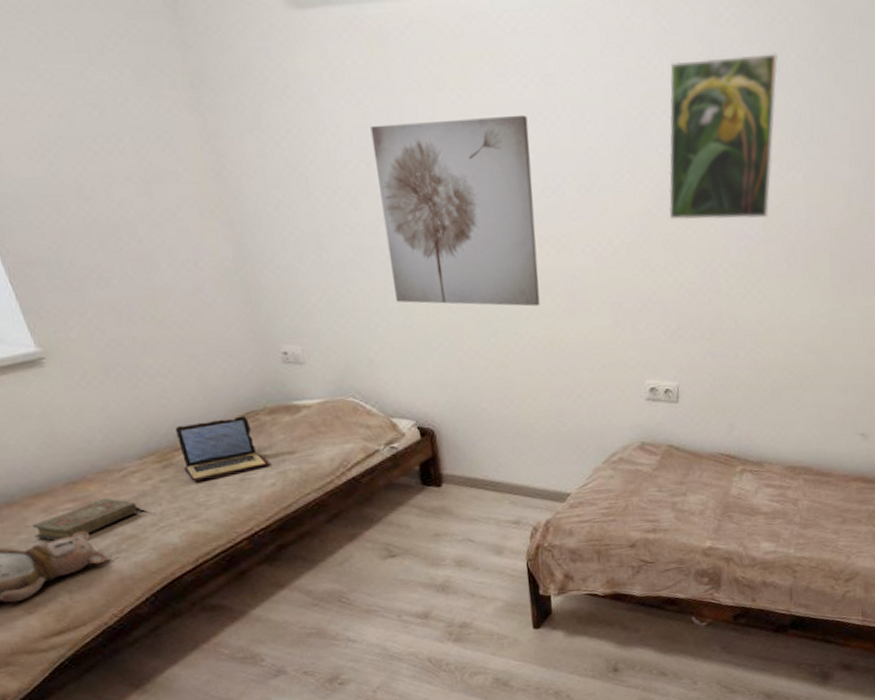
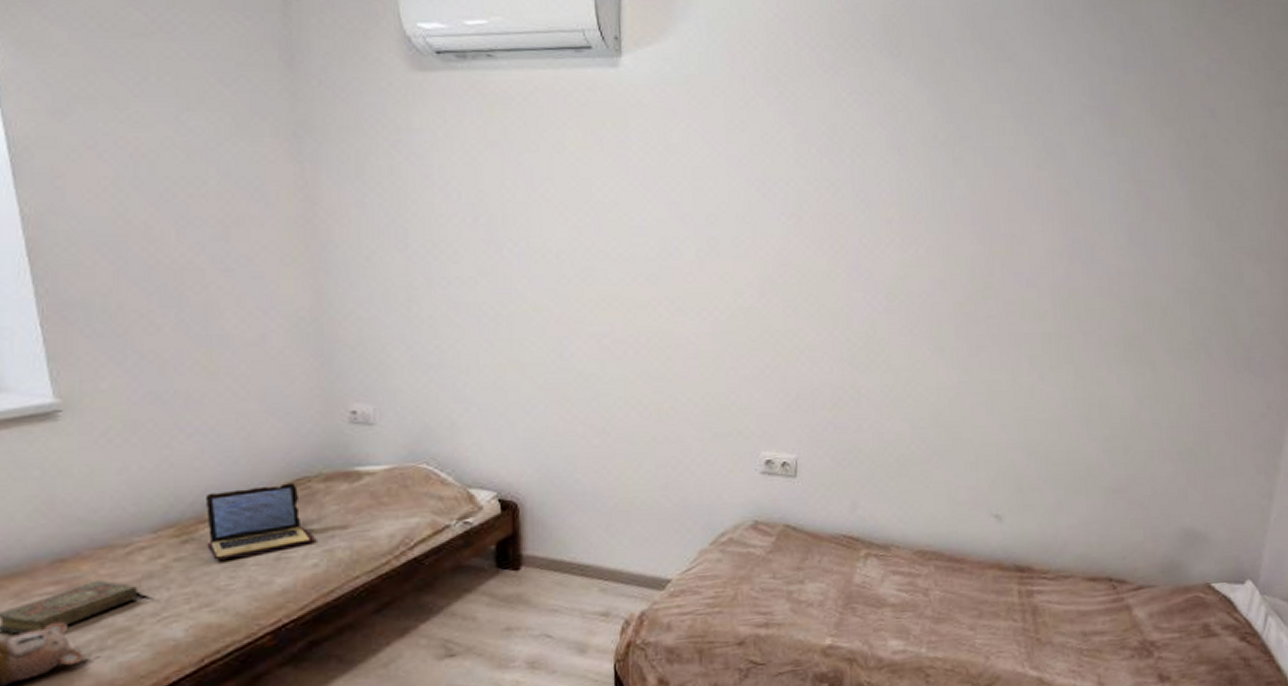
wall art: present [370,114,540,307] -> none [481,179,649,370]
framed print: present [668,53,778,220] -> none [789,137,899,289]

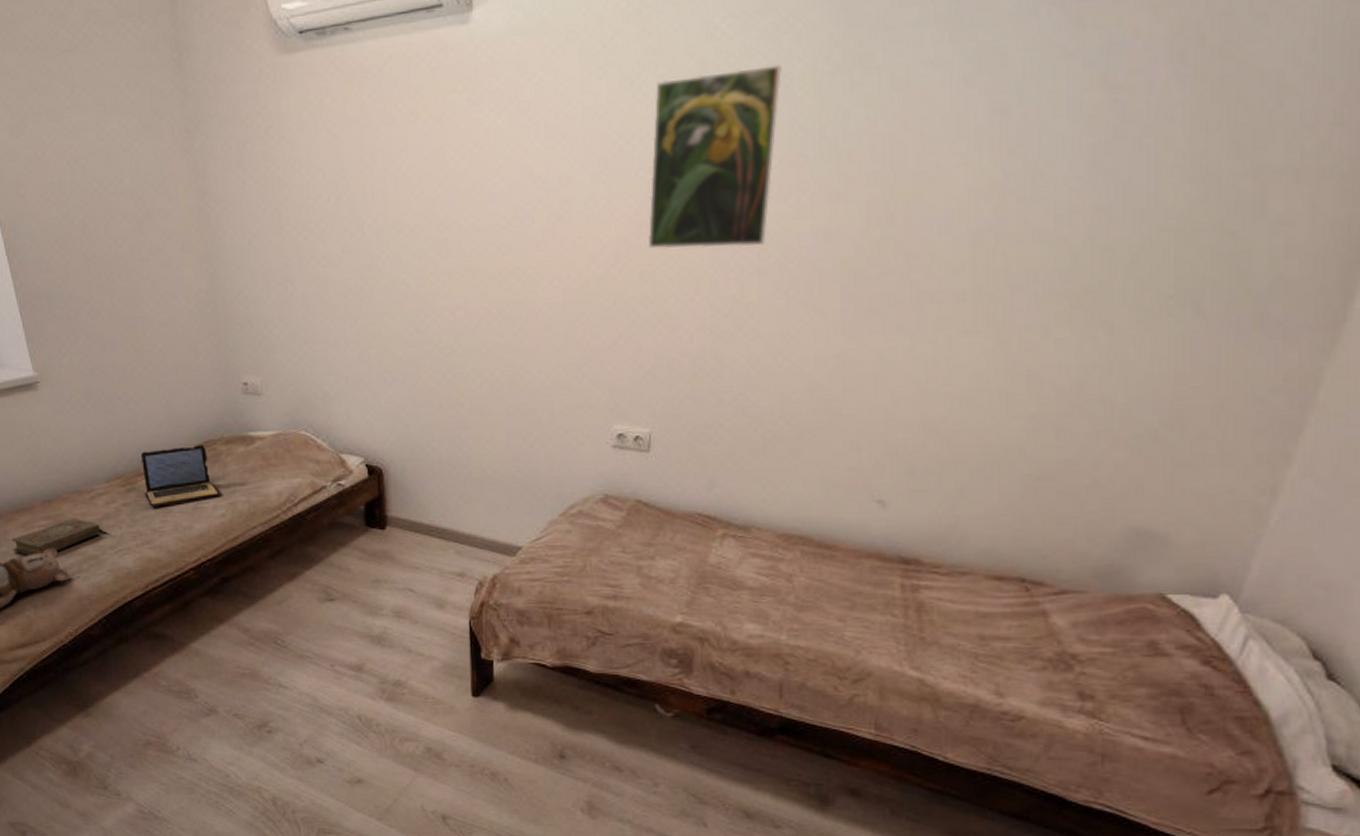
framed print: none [789,137,899,289] -> present [647,65,781,249]

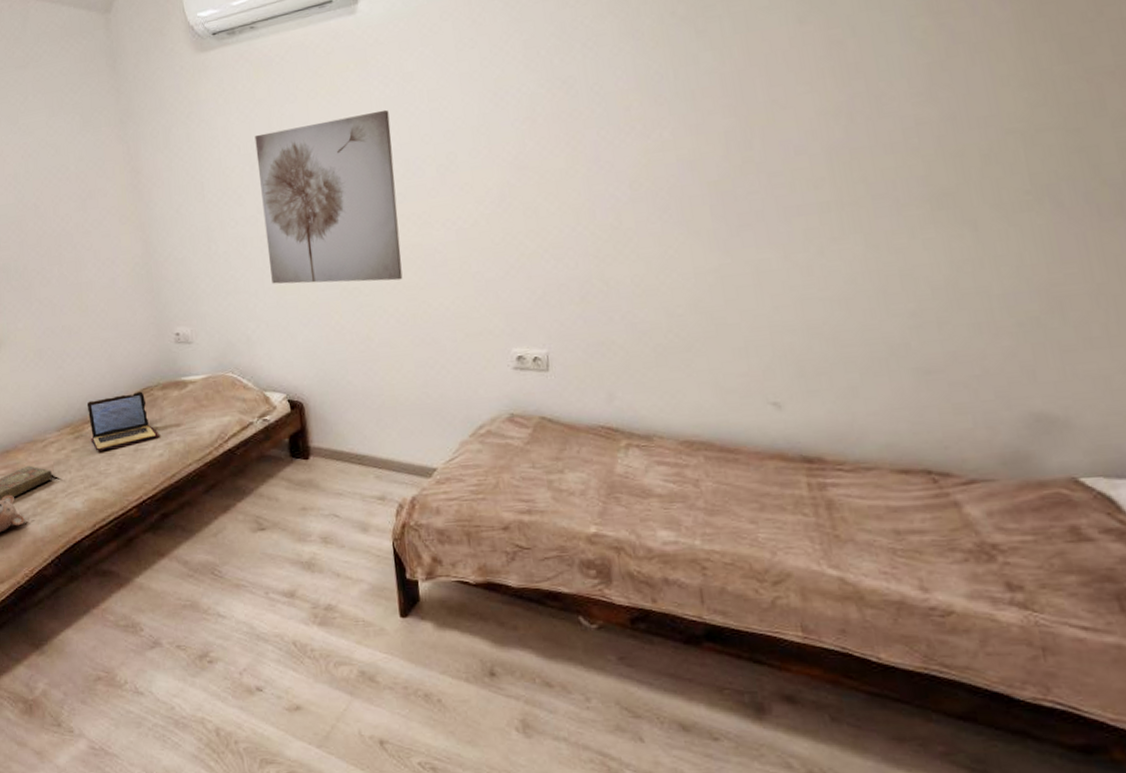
wall art: none [343,143,501,342] -> present [254,109,403,284]
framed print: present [647,65,781,249] -> none [522,22,636,188]

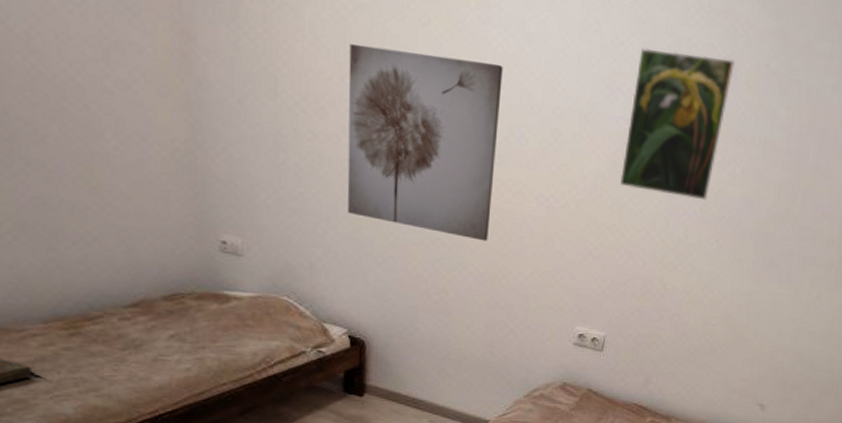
laptop: present [86,391,159,451] -> none [89,295,188,355]
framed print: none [522,22,636,188] -> present [620,48,735,201]

